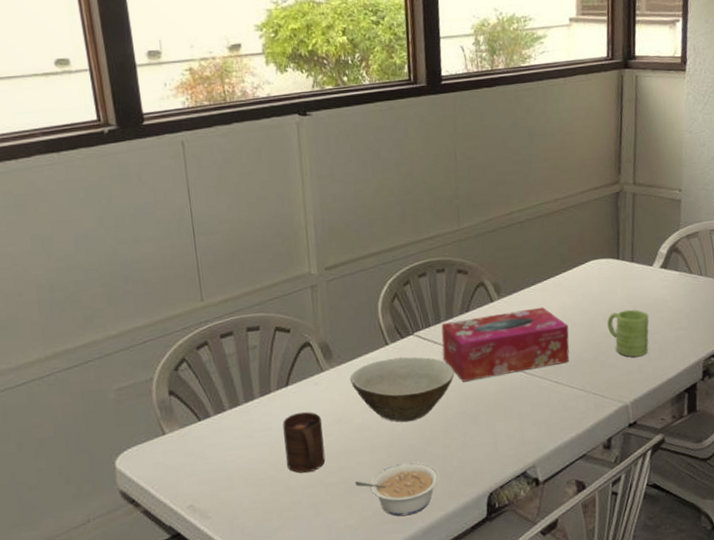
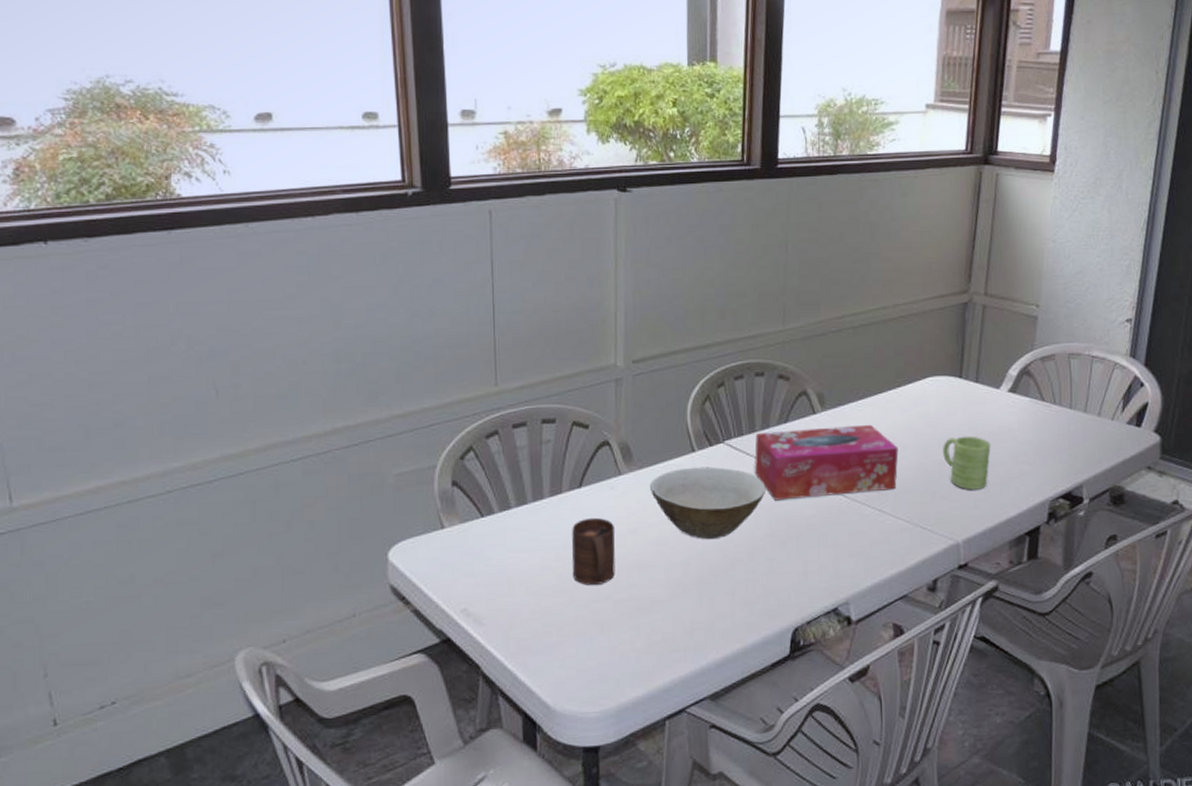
legume: present [354,462,440,517] -> none [645,584,741,645]

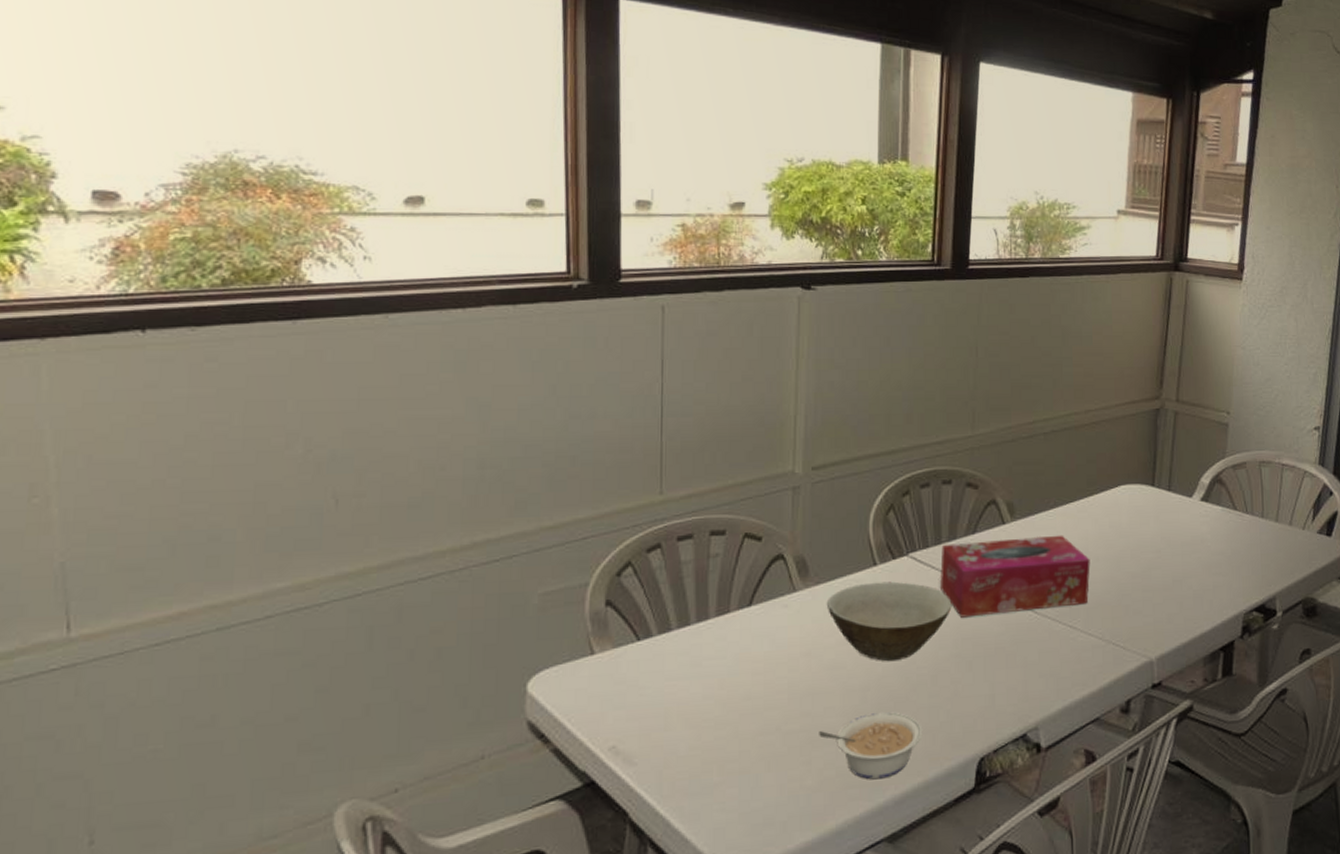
cup: present [572,517,615,585] -> none [739,639,788,716]
legume: none [645,584,741,645] -> present [817,711,923,780]
mug: present [943,436,991,490] -> none [1135,546,1184,604]

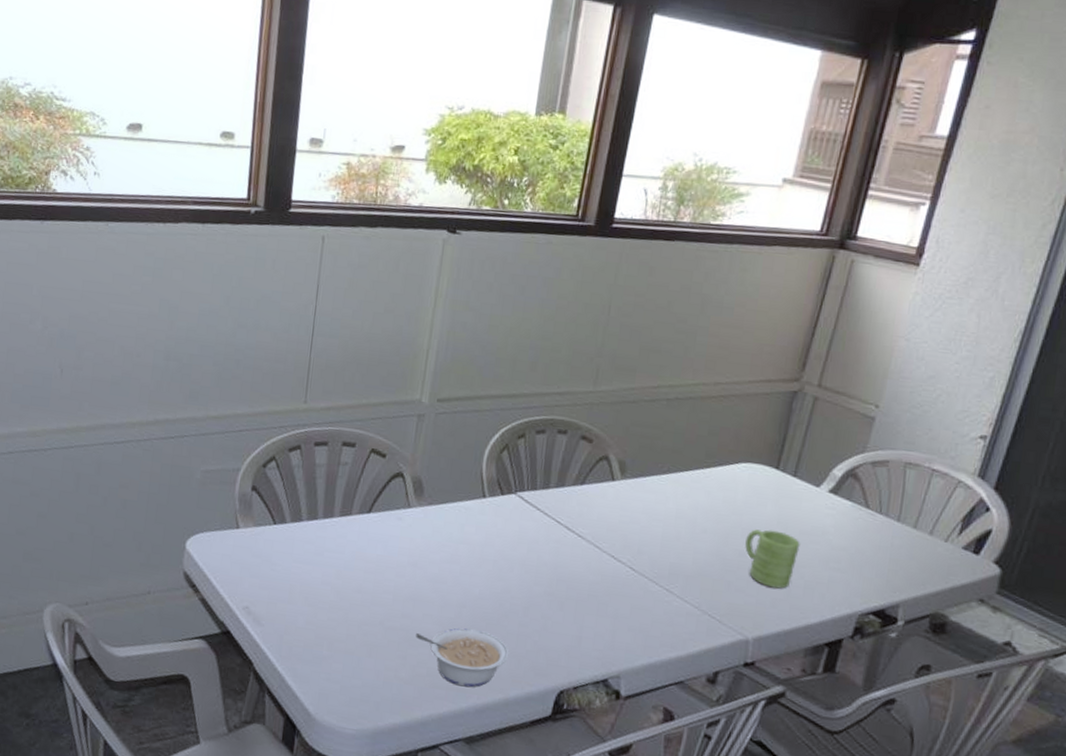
bowl: present [826,581,952,662] -> none [435,511,552,587]
tissue box: present [940,535,1090,618] -> none [543,489,698,572]
mug: none [1135,546,1184,604] -> present [745,529,800,589]

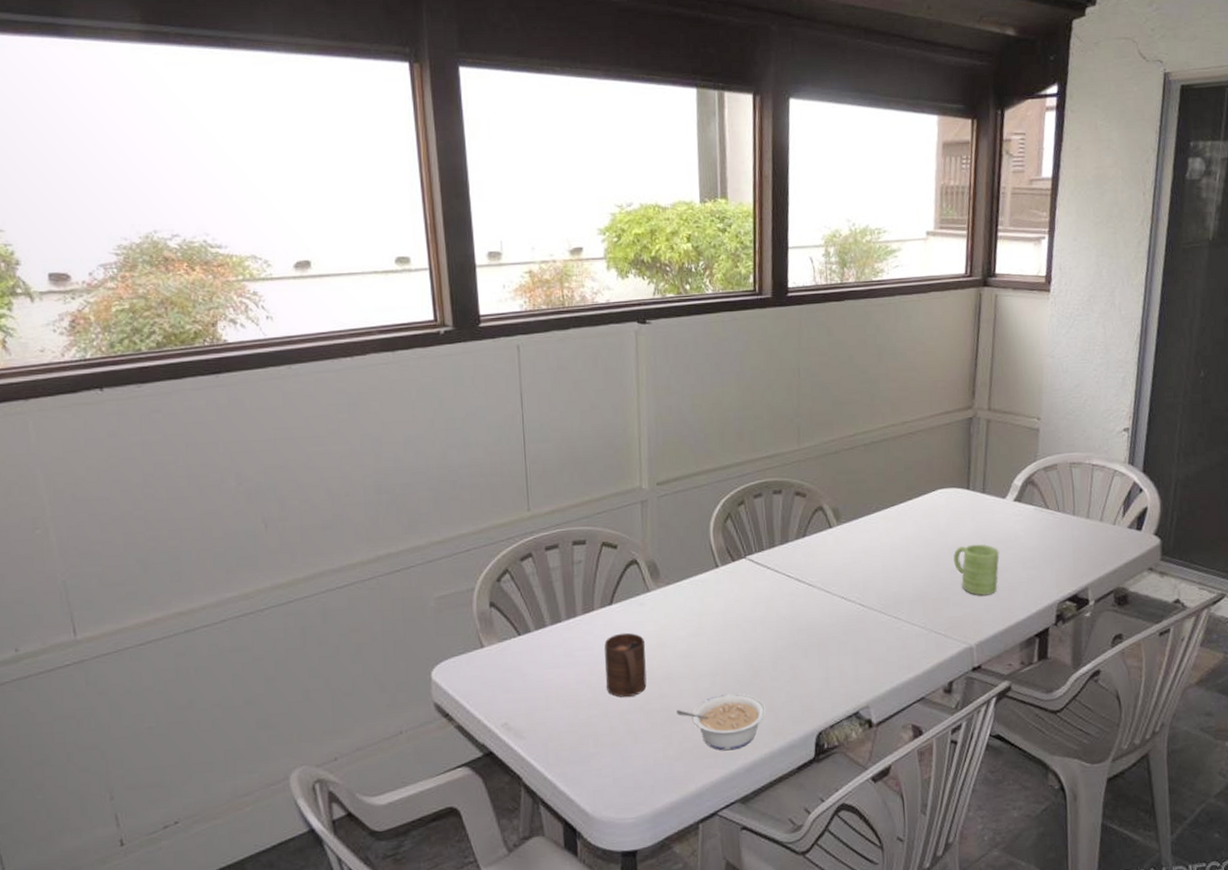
cup: none [350,543,397,609] -> present [604,632,647,697]

